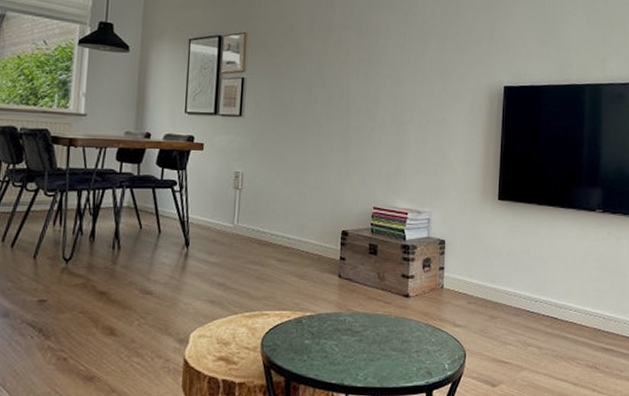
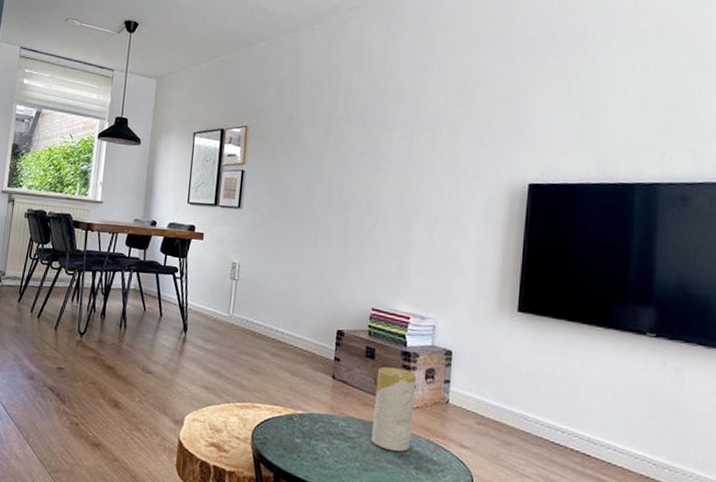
candle: none [376,261,415,338] -> present [371,366,417,452]

